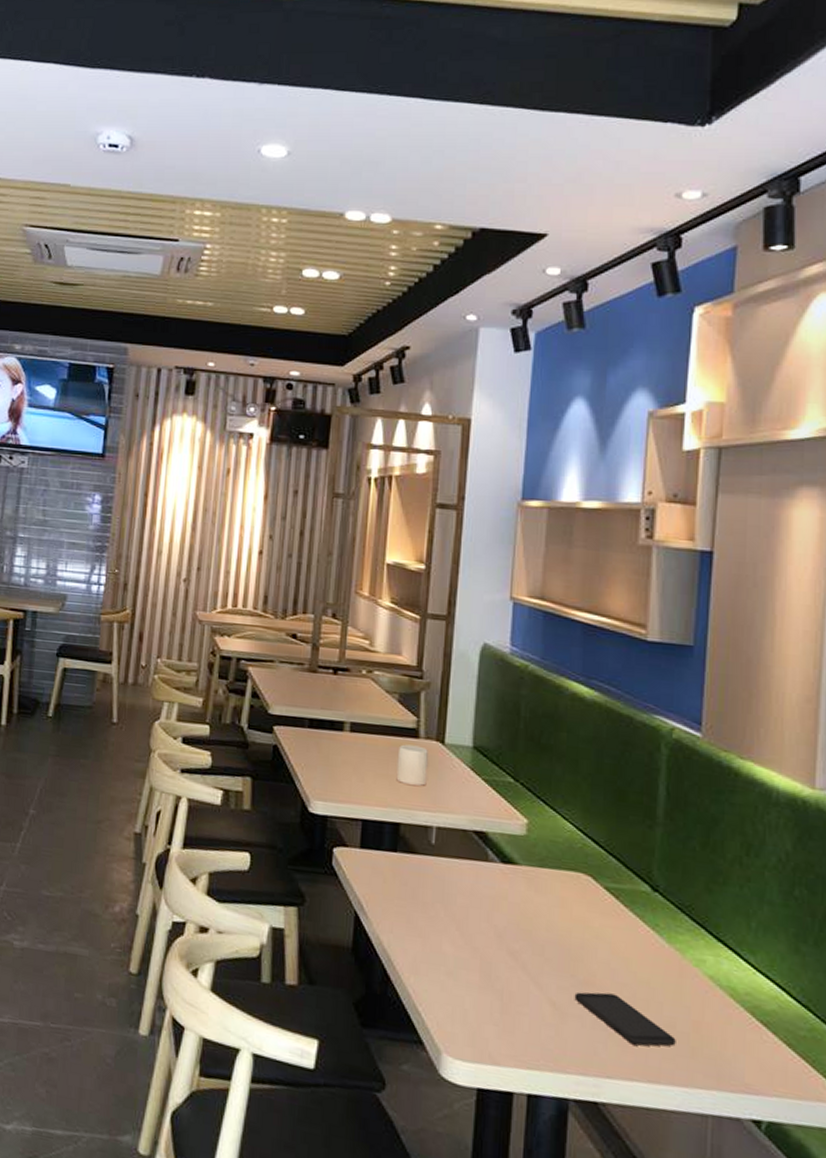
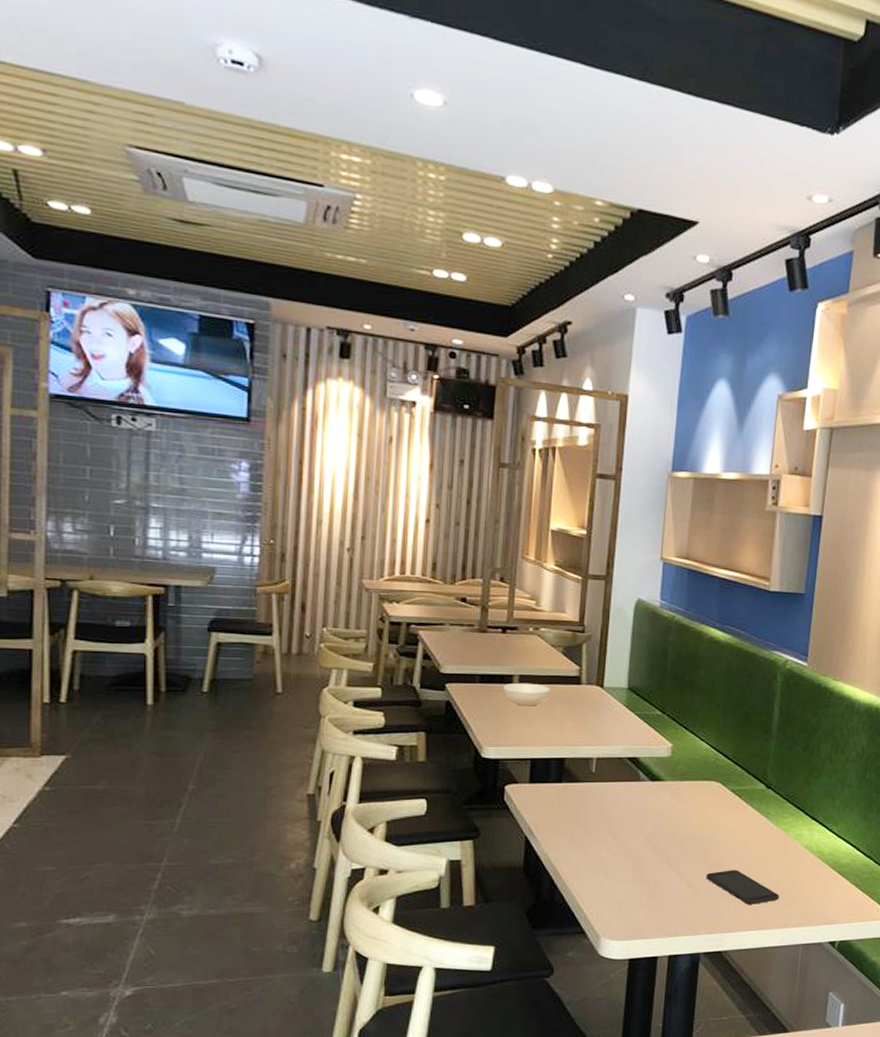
bowl: none [332,730,385,759] -> present [502,682,550,706]
mug: present [396,744,429,787] -> none [561,690,590,726]

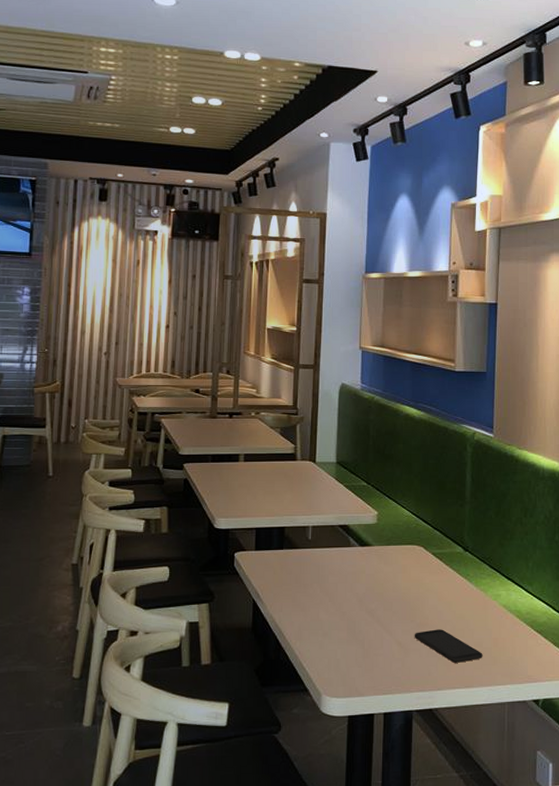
bowl: present [502,682,550,706] -> none [230,460,271,481]

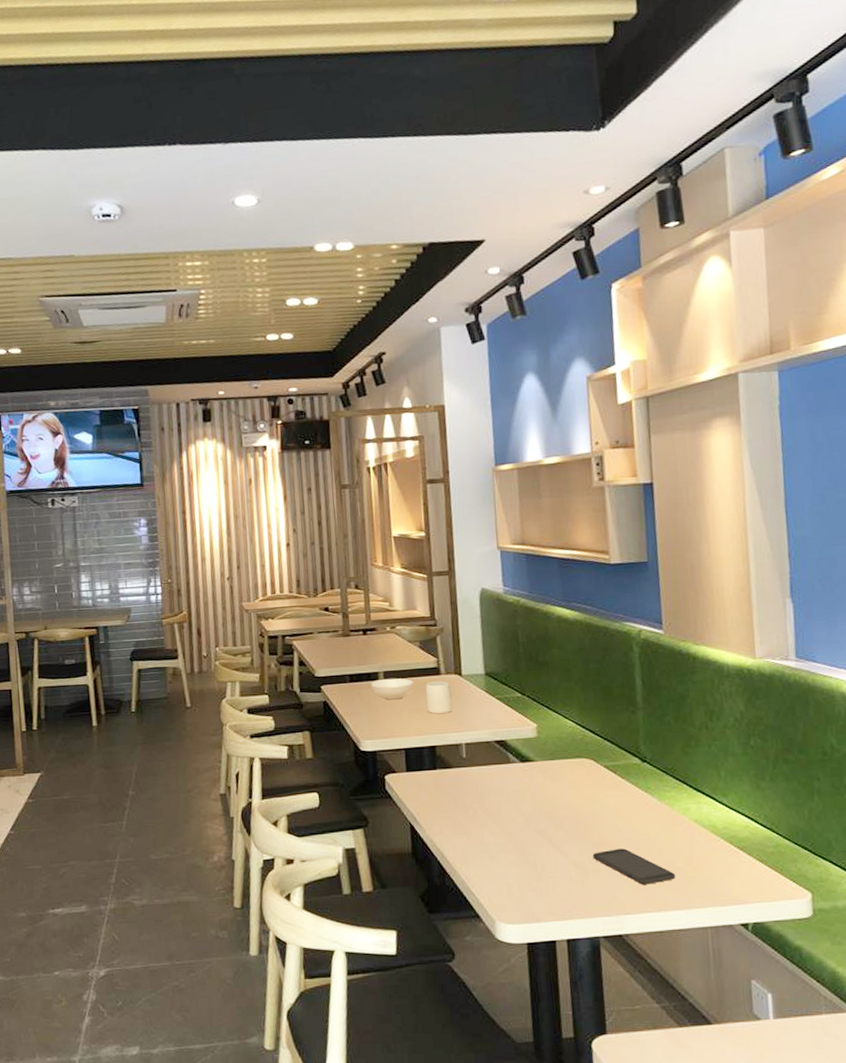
bowl: none [230,460,271,481] -> present [370,678,413,700]
mug: none [280,466,305,498] -> present [425,681,452,714]

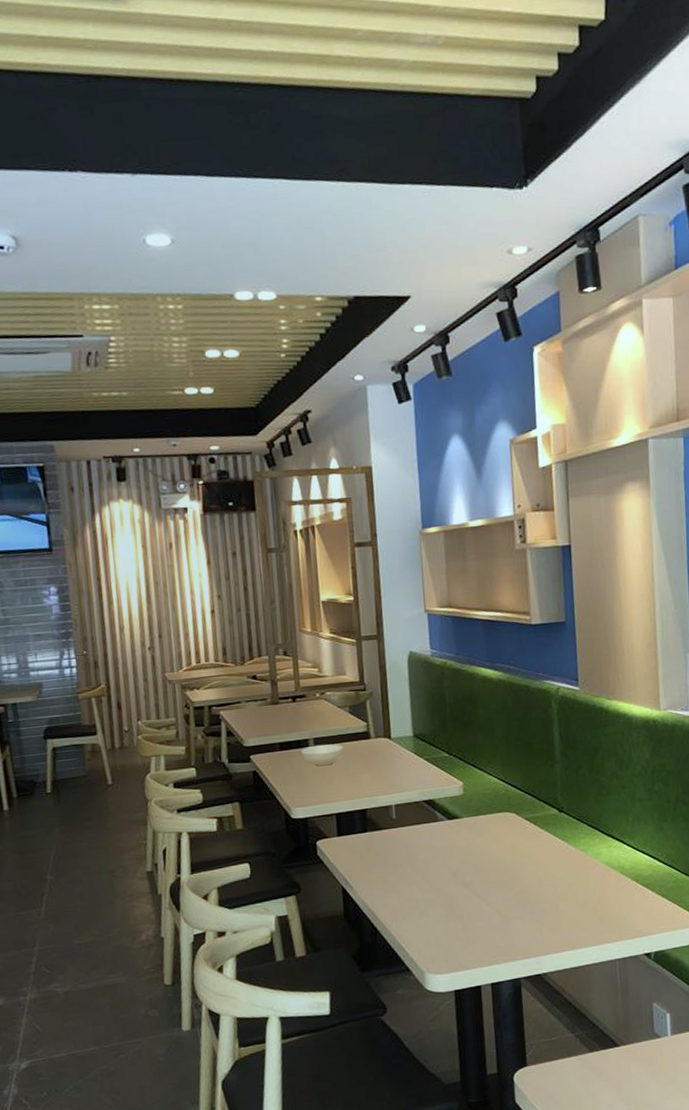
mug: present [425,681,452,714] -> none [355,744,382,778]
mobile phone: present [592,848,676,885] -> none [514,894,589,926]

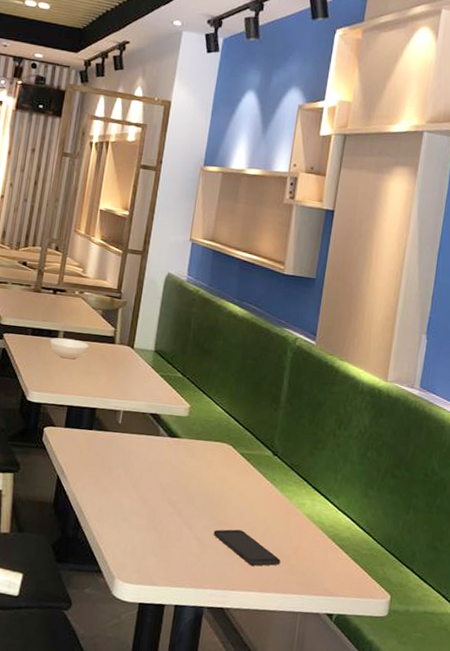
mobile phone: none [514,894,589,926] -> present [213,529,281,566]

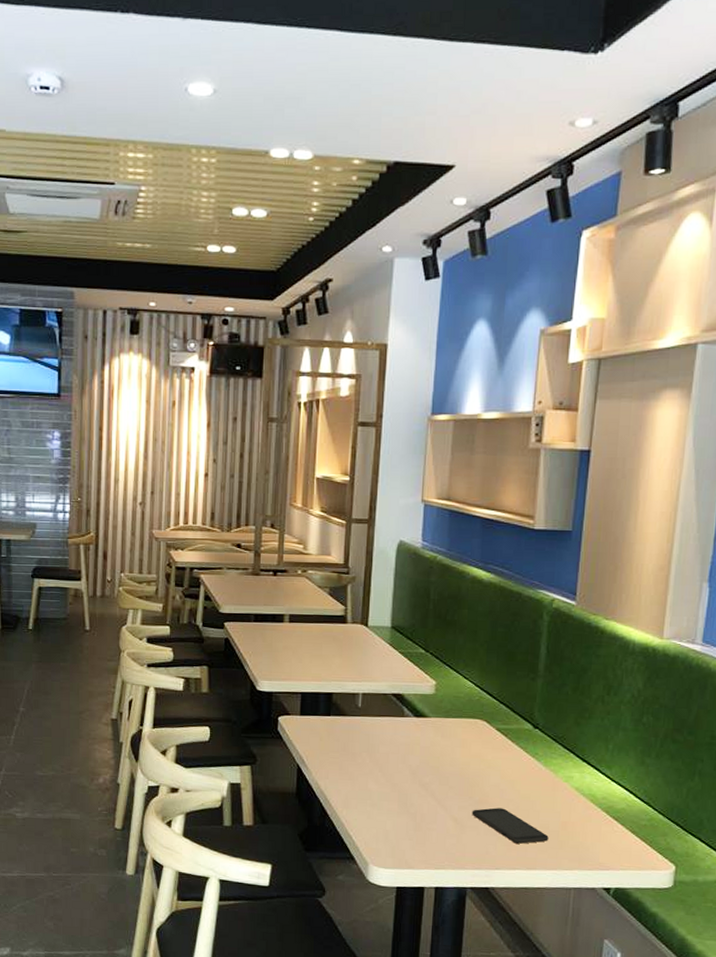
bowl: present [49,337,89,359] -> none [274,621,318,644]

